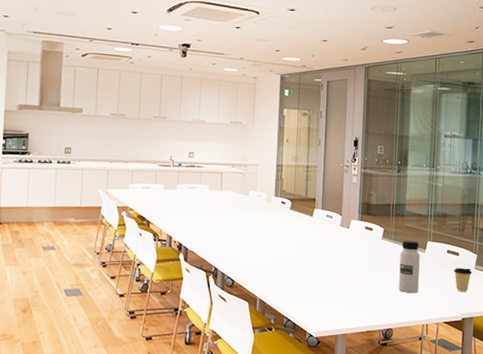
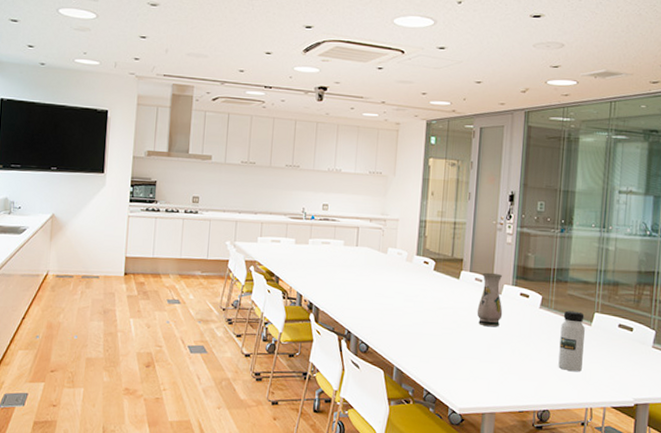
vase: none [328,209,351,258] -> present [476,272,503,327]
coffee cup: present [453,268,472,293] -> none [625,345,649,374]

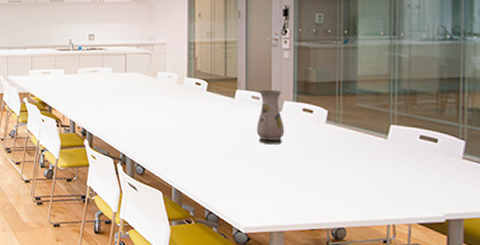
water bottle: present [558,310,585,372] -> none [352,124,380,188]

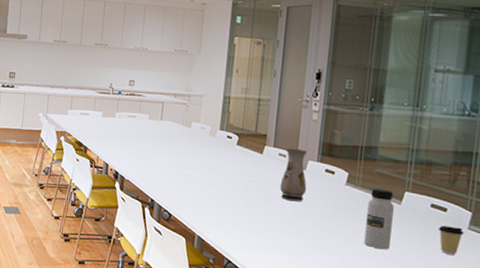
water bottle: none [352,124,380,188] -> present [364,188,394,250]
coffee cup: none [430,157,459,188] -> present [438,225,465,256]

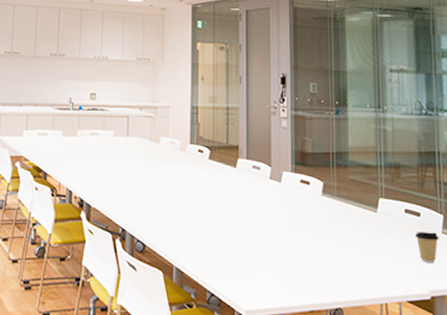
vase: present [279,148,308,202] -> none [257,159,284,218]
water bottle: present [364,188,394,250] -> none [346,197,372,264]

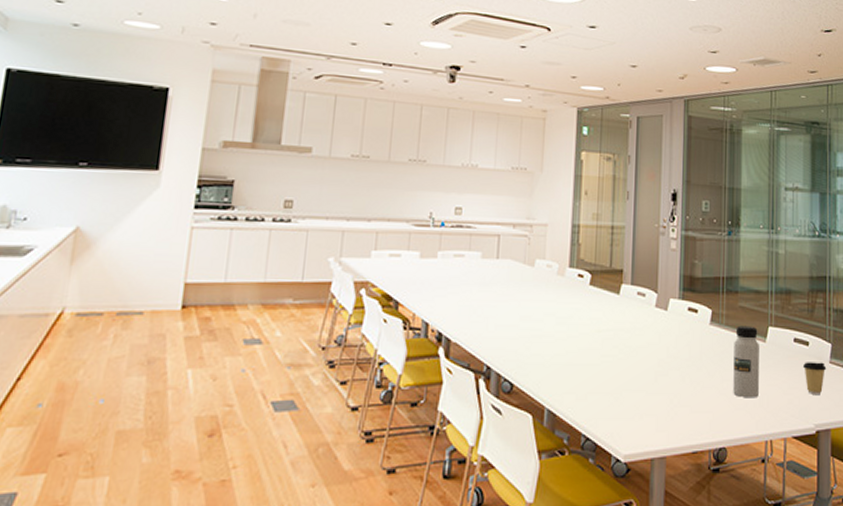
water bottle: none [346,197,372,264] -> present [733,325,759,398]

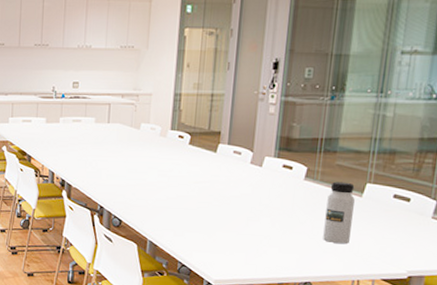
coffee cup: present [802,362,827,396] -> none [400,216,428,246]

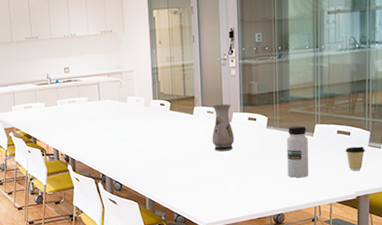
vase: none [234,144,264,200] -> present [212,103,235,152]
coffee cup: none [400,216,428,246] -> present [345,146,366,171]

